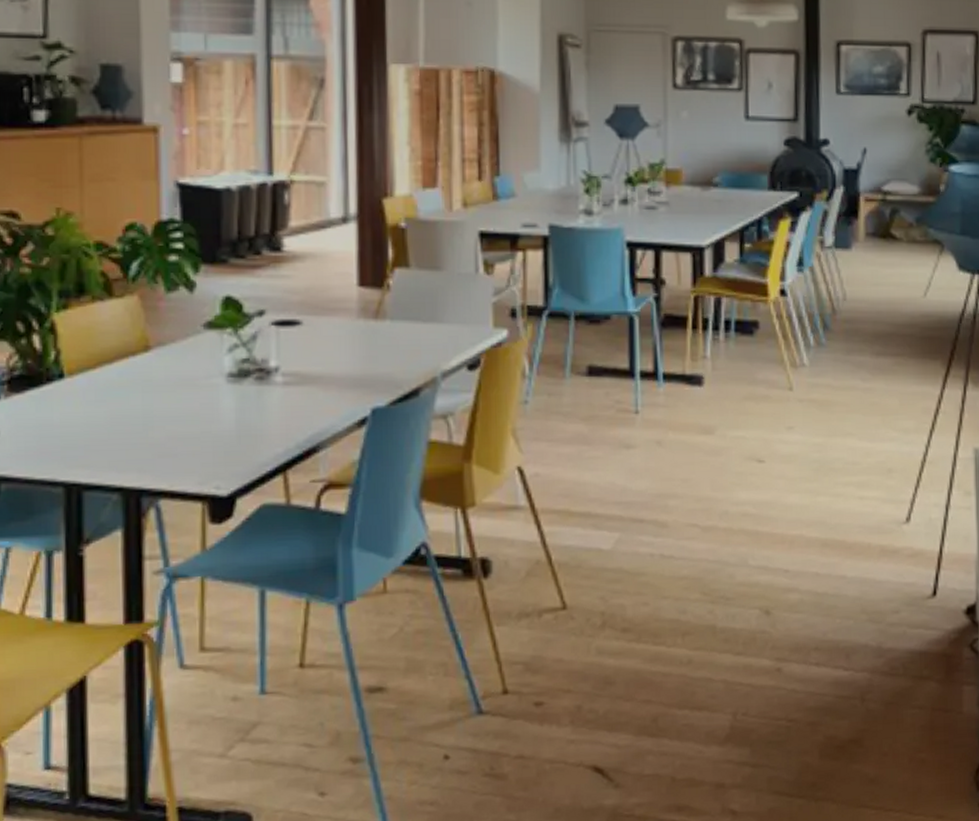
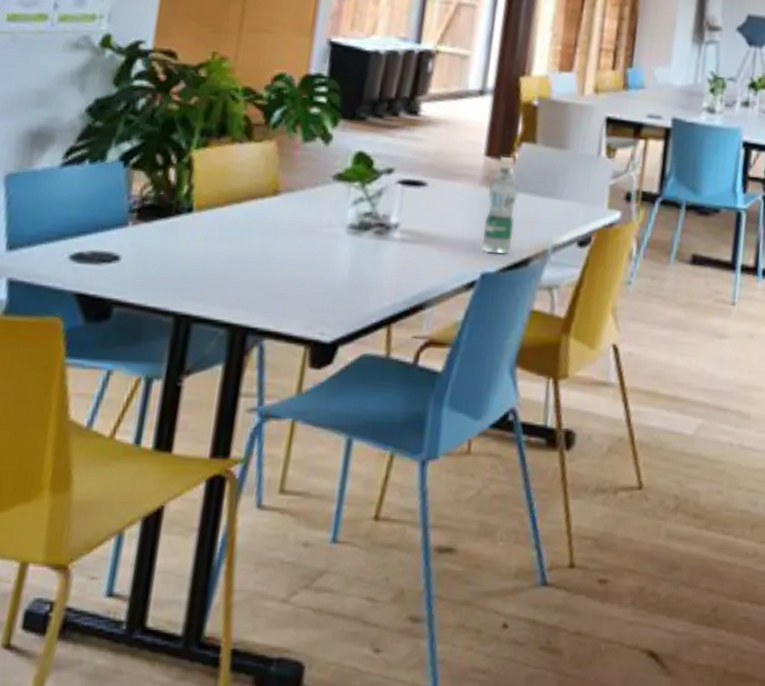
bottle: none [367,284,399,387] -> present [481,155,518,254]

